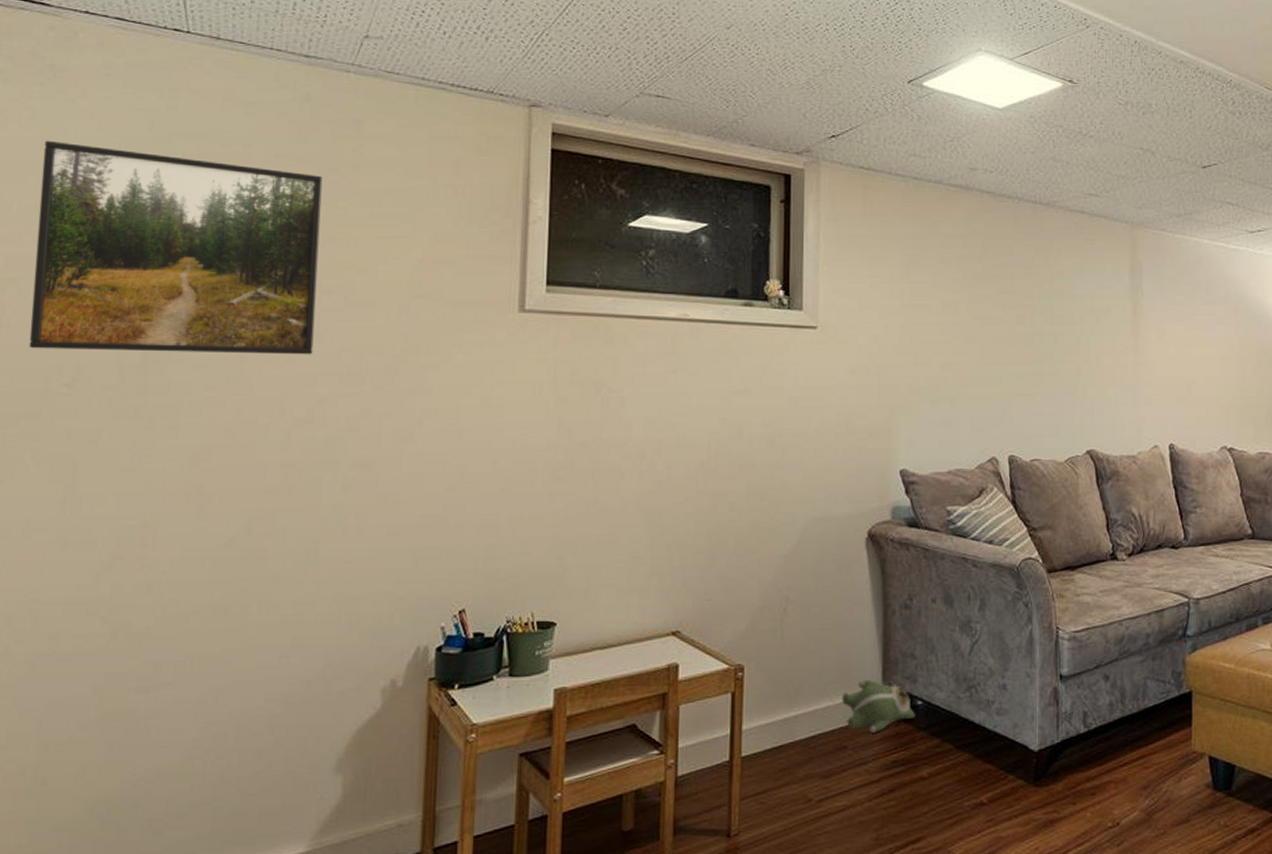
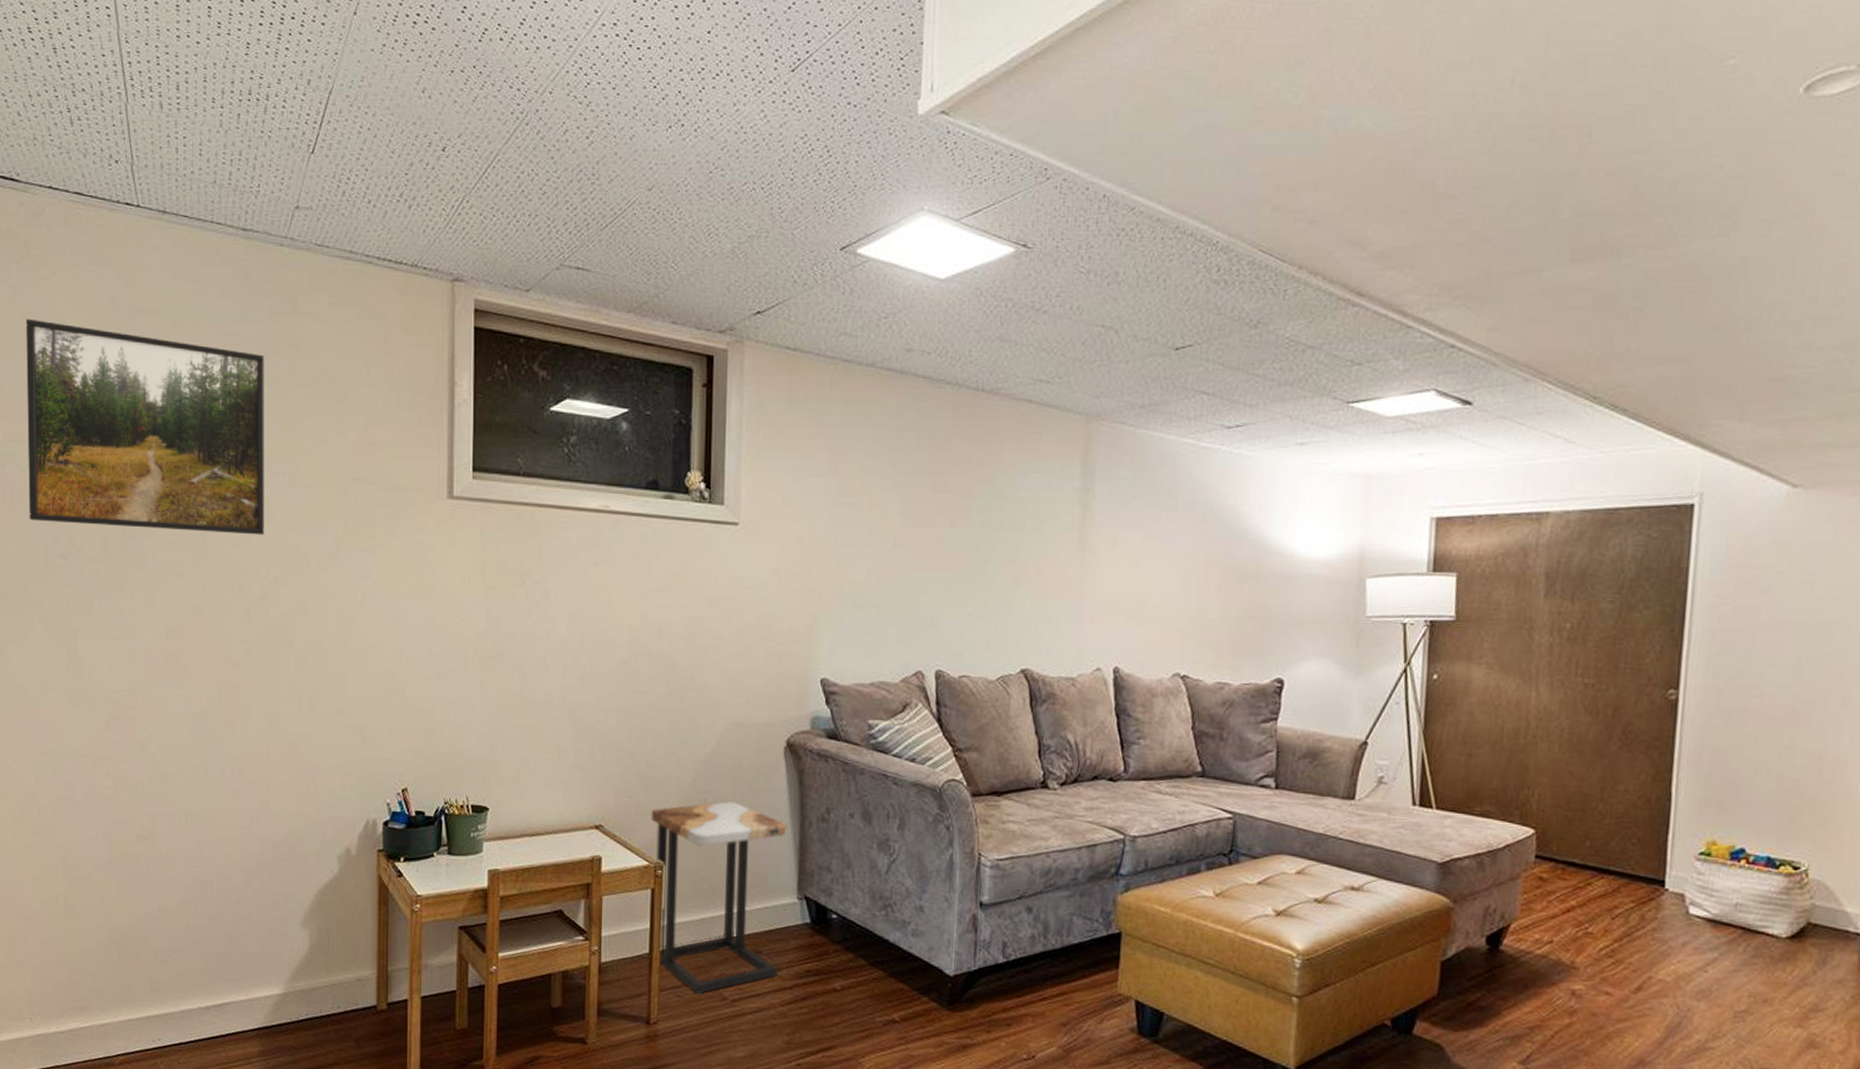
side table: none [731,596,870,799] -> present [651,801,787,995]
plush toy: present [842,680,915,733] -> none [757,889,830,941]

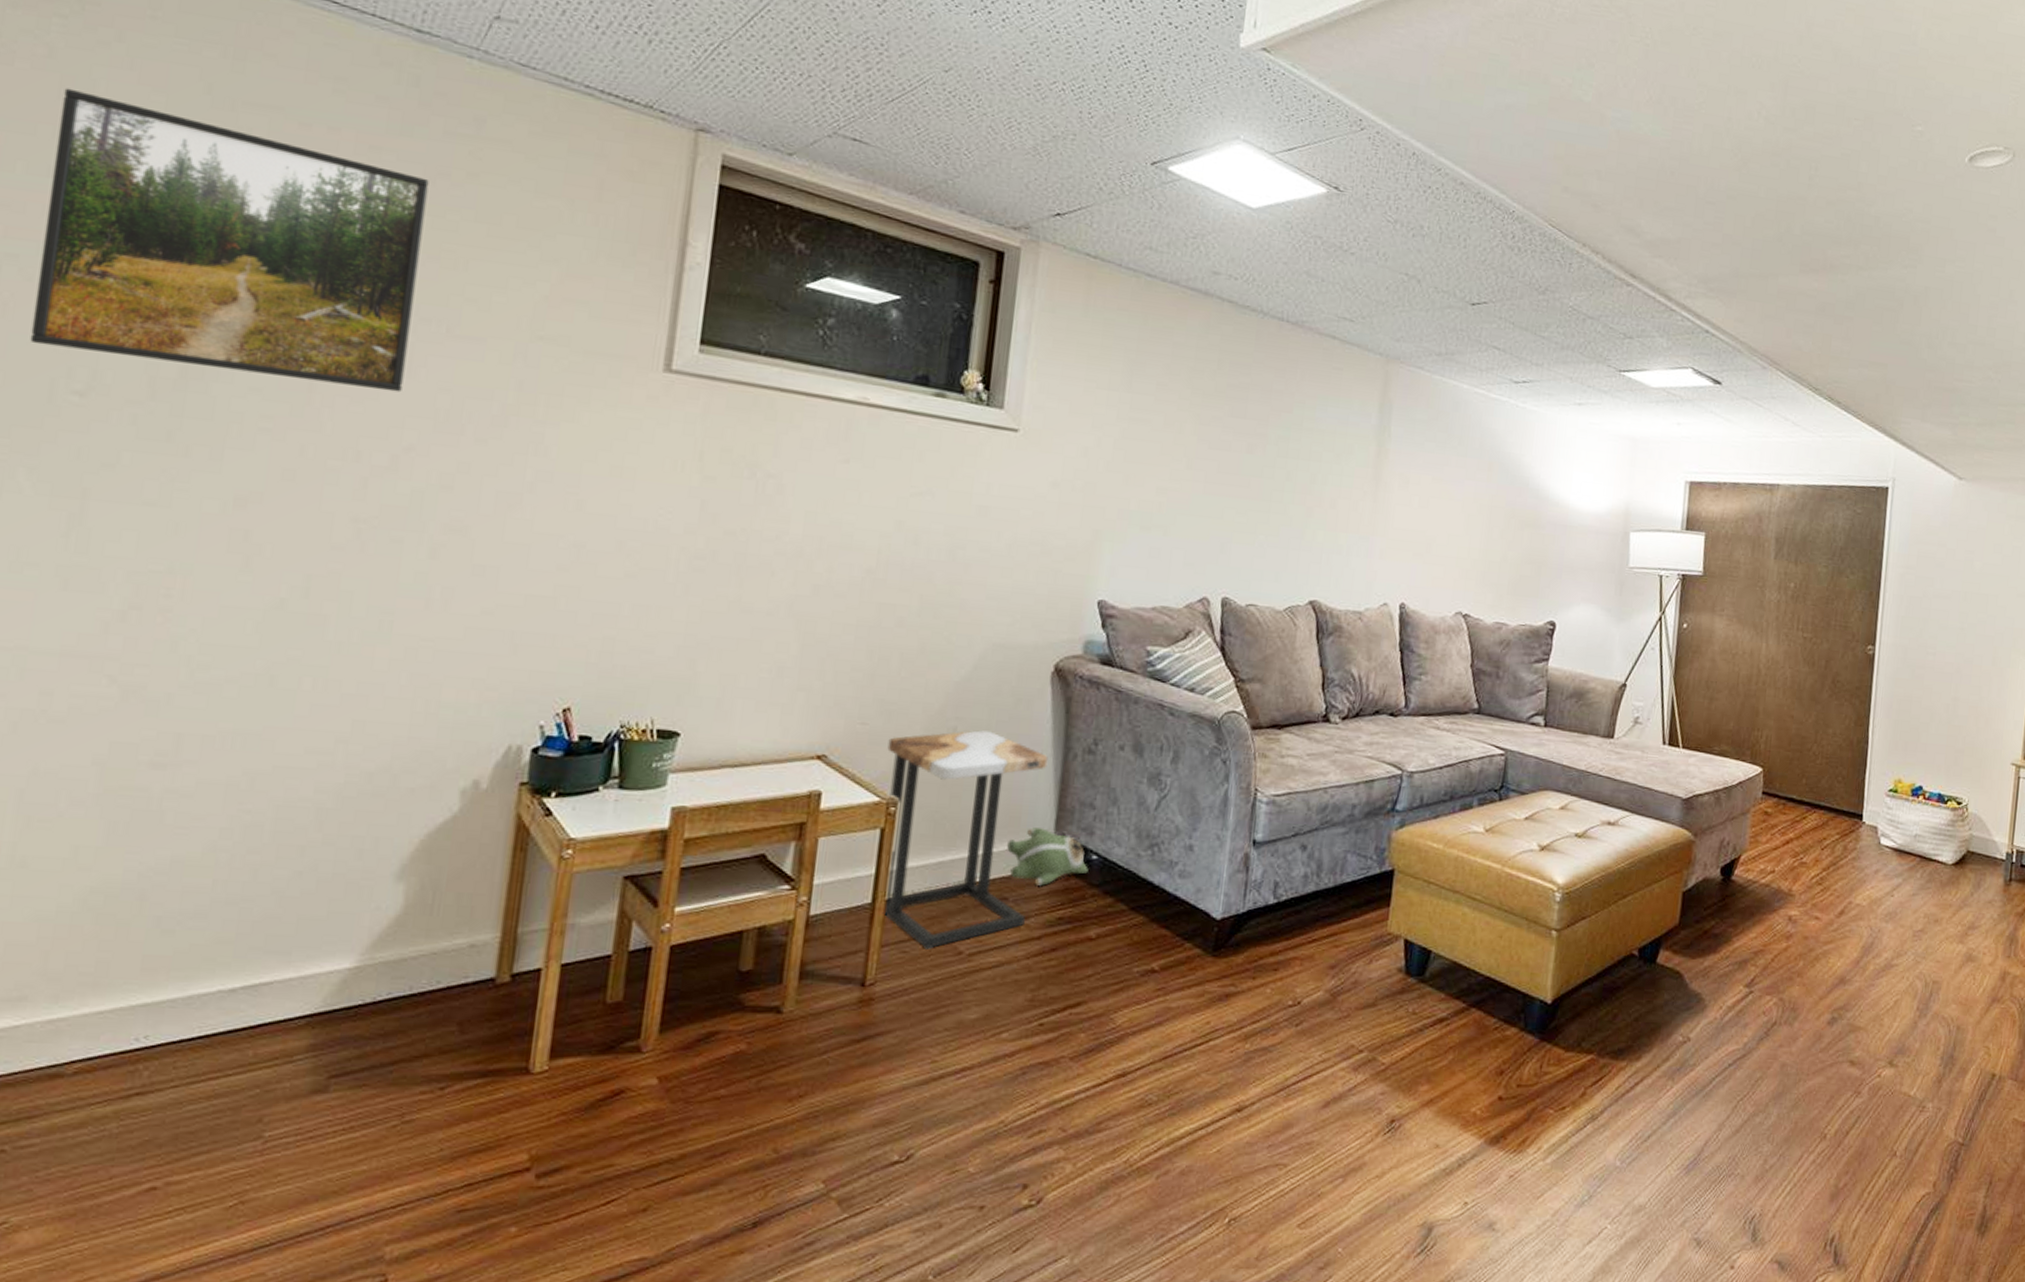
plush toy: none [757,889,830,941] -> present [1007,827,1089,886]

